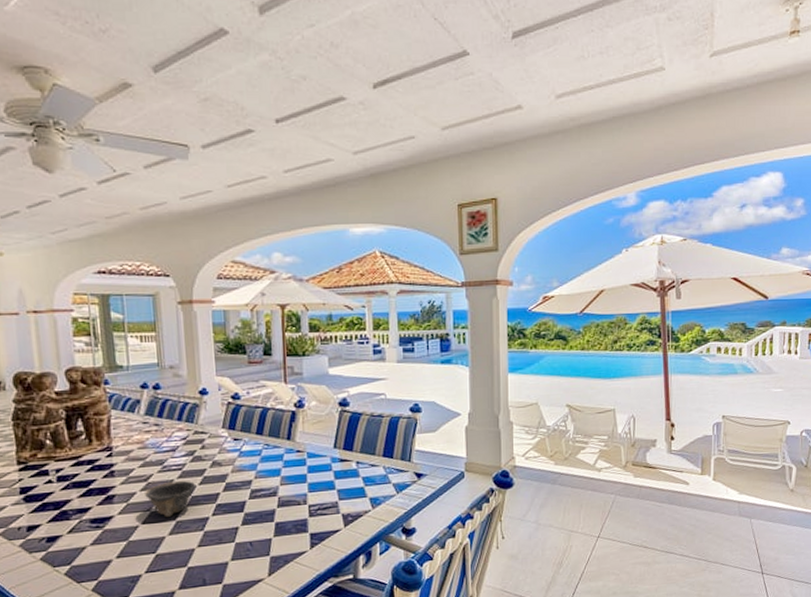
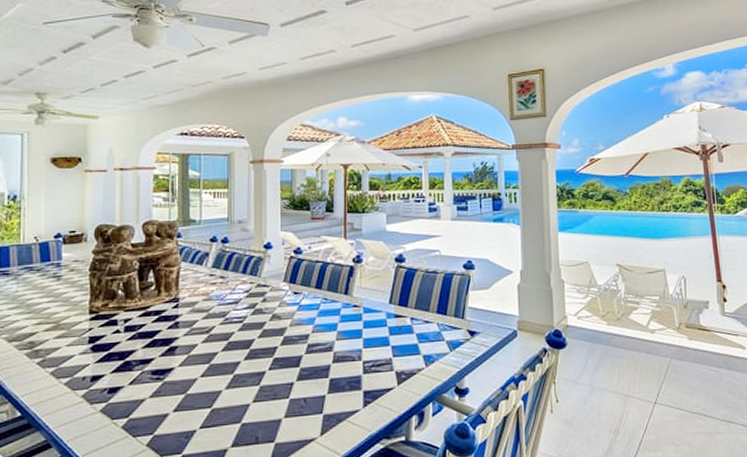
bowl: present [145,480,197,517] -> none [206,333,256,370]

